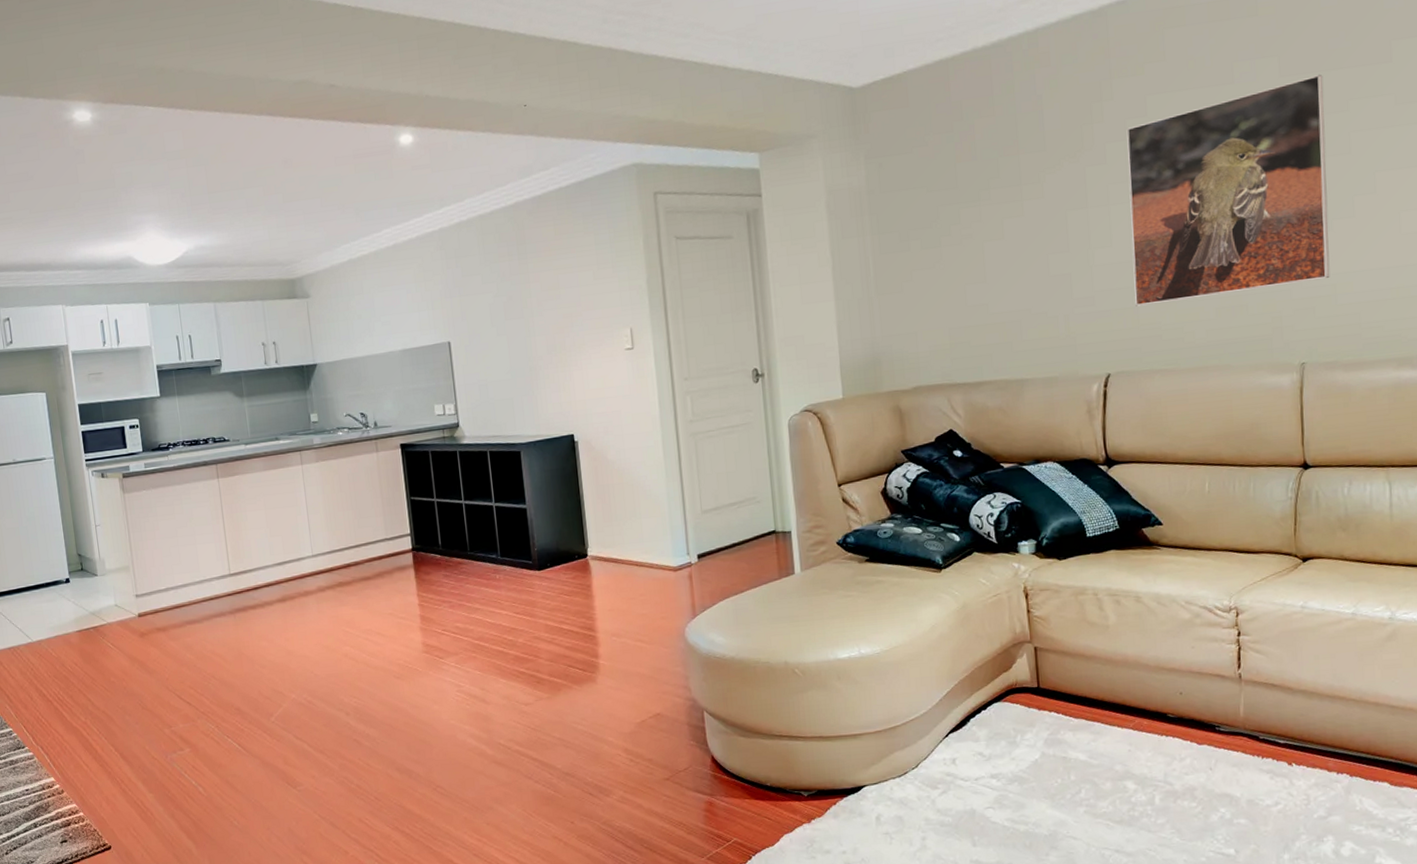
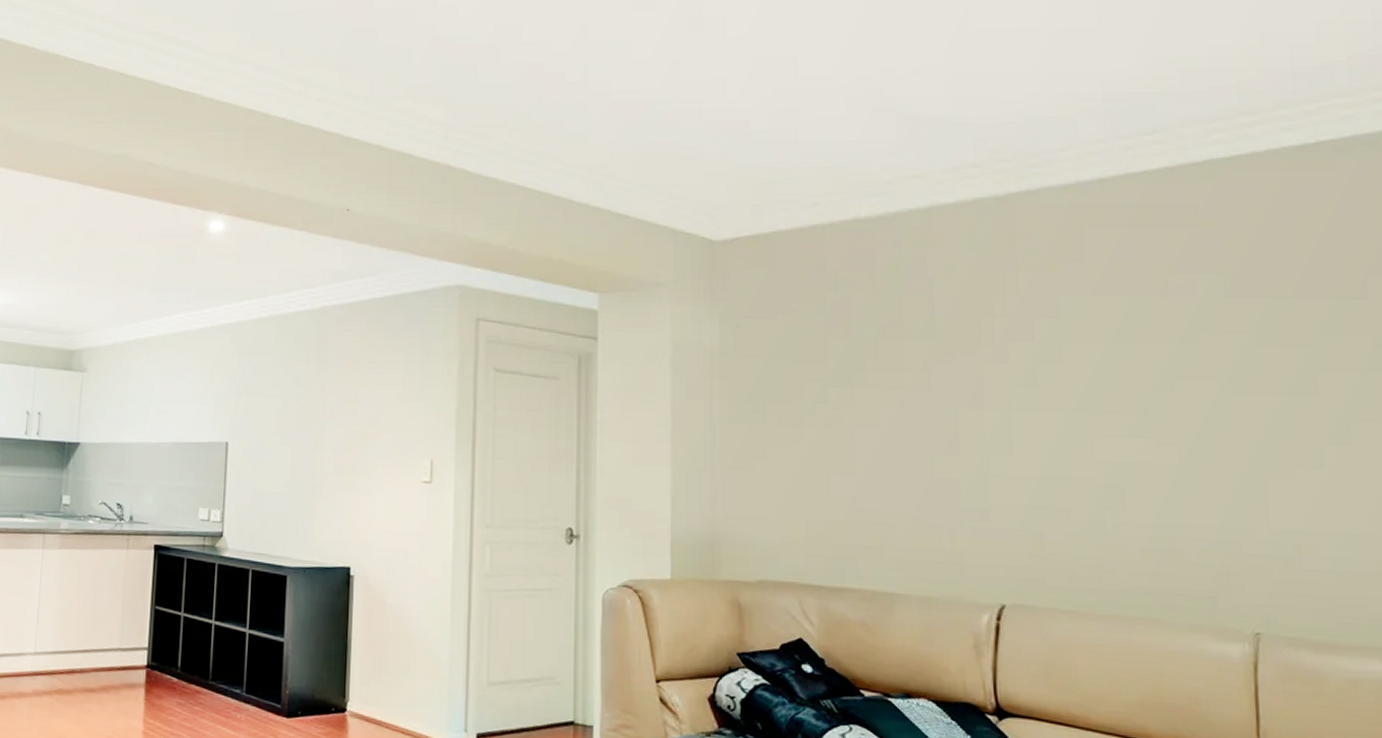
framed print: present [1126,74,1330,306] -> none [1034,300,1293,537]

